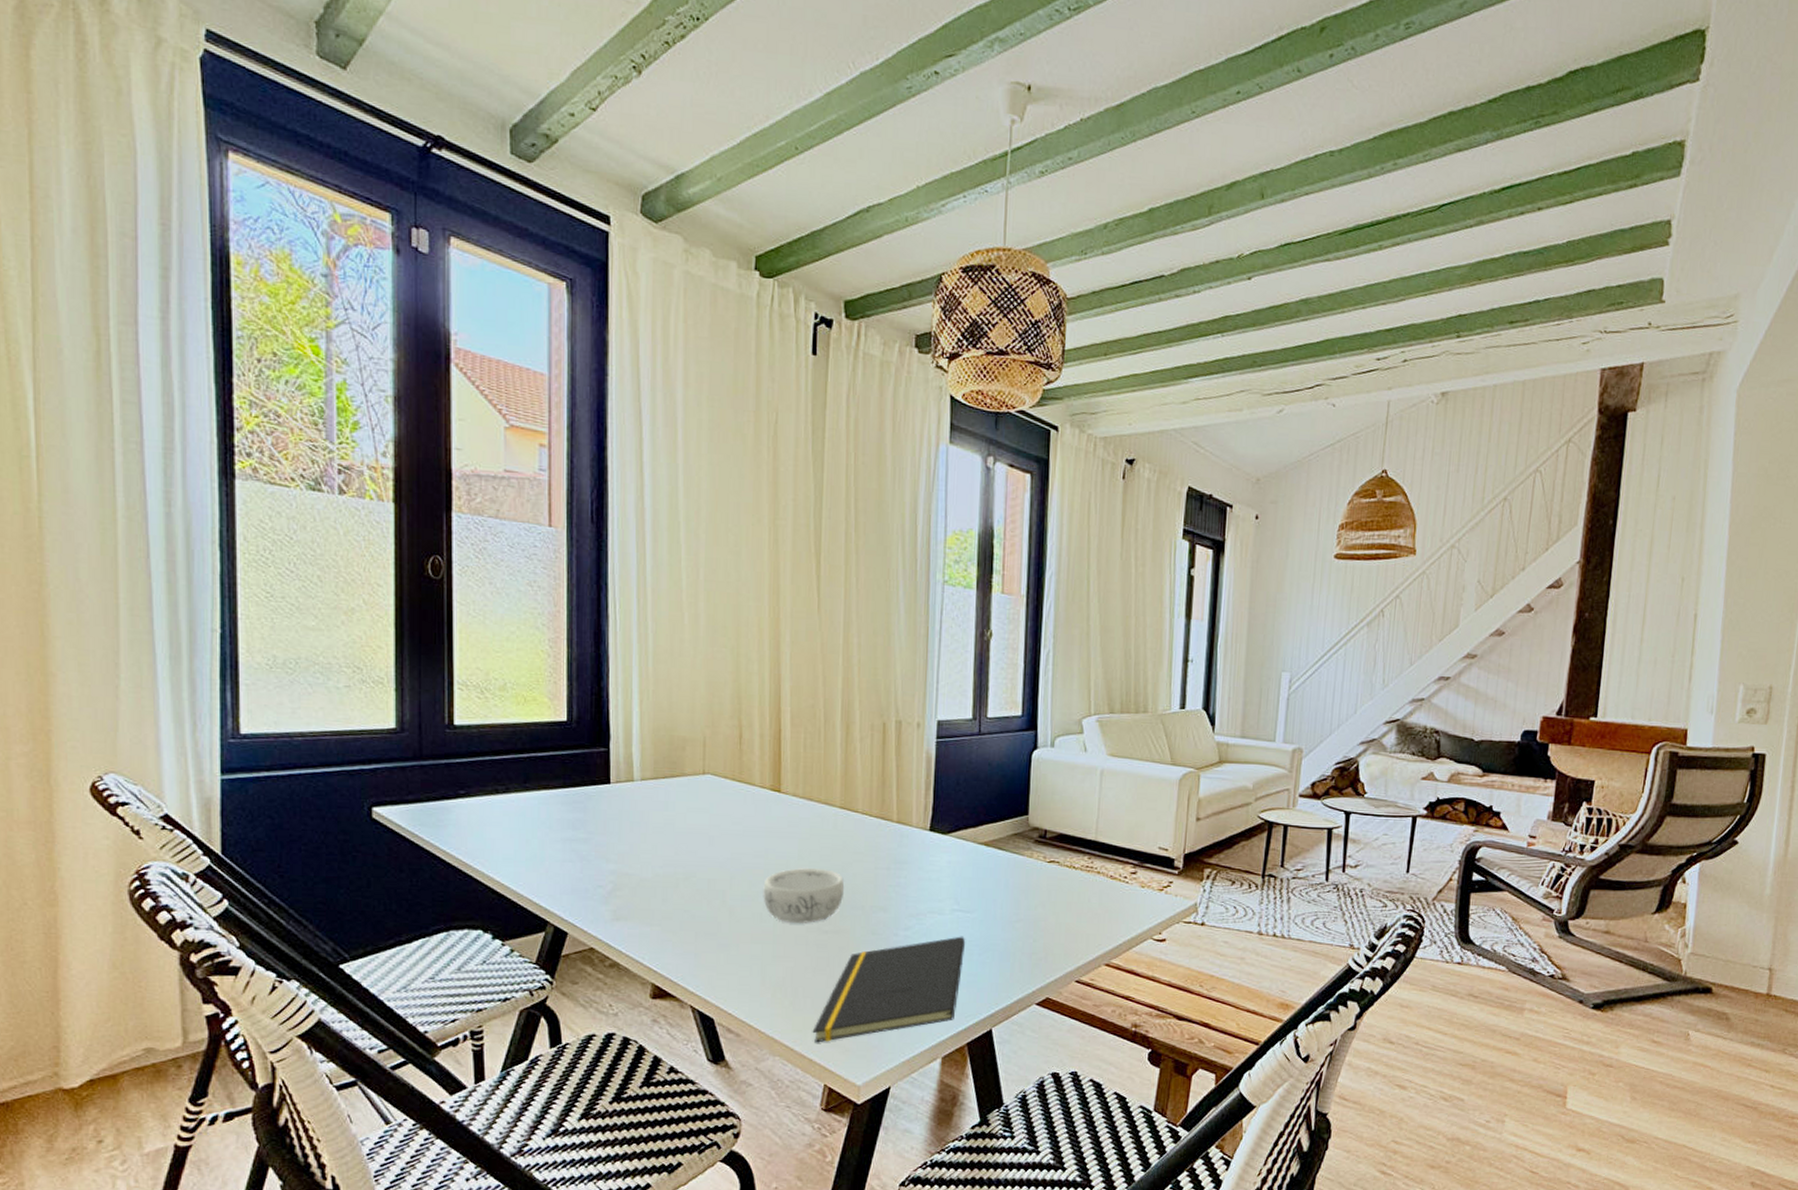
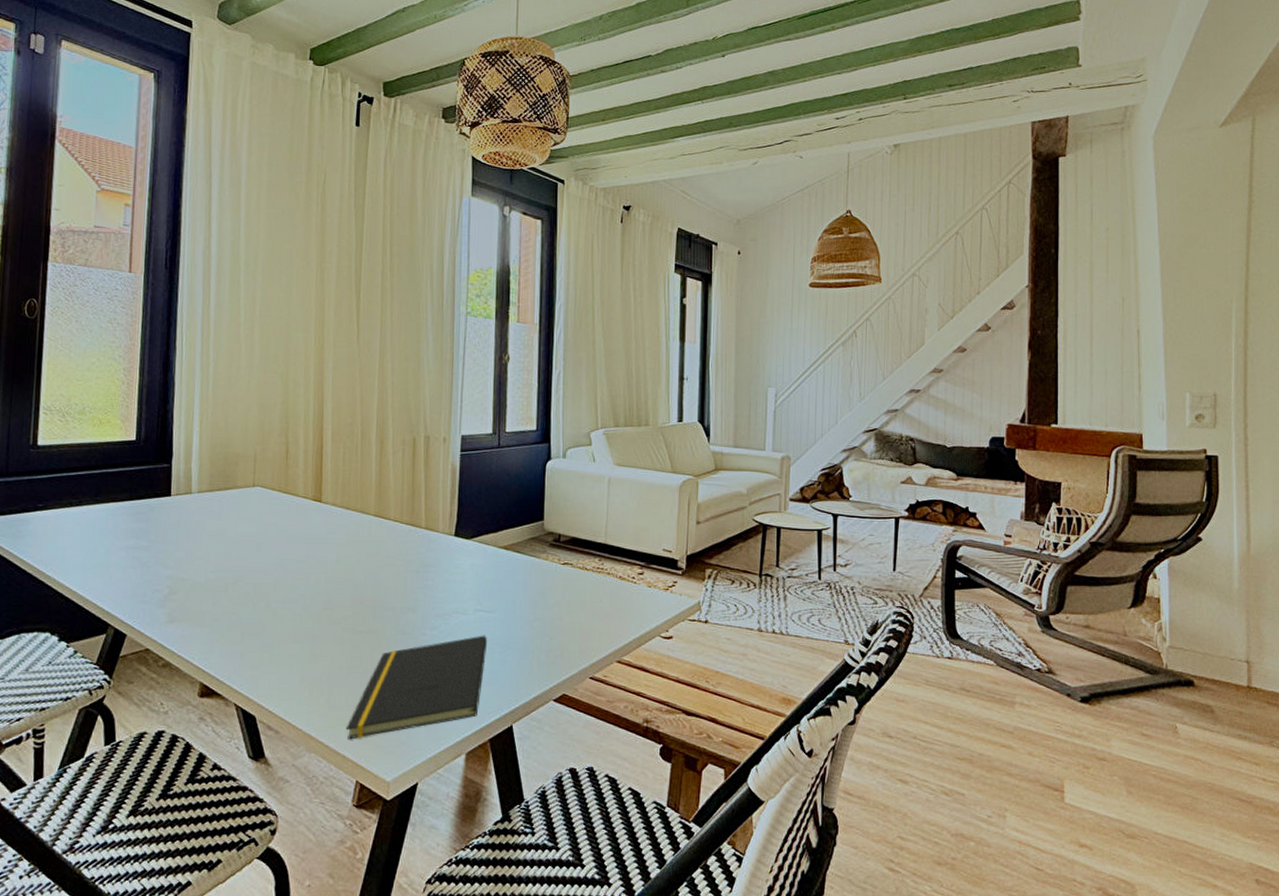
decorative bowl: present [763,868,845,923] -> none [303,572,378,624]

